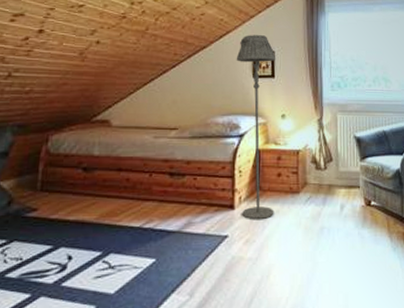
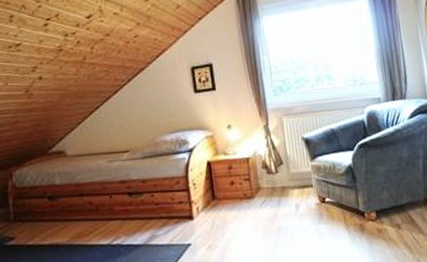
floor lamp: present [236,35,276,219] -> none [175,49,232,227]

